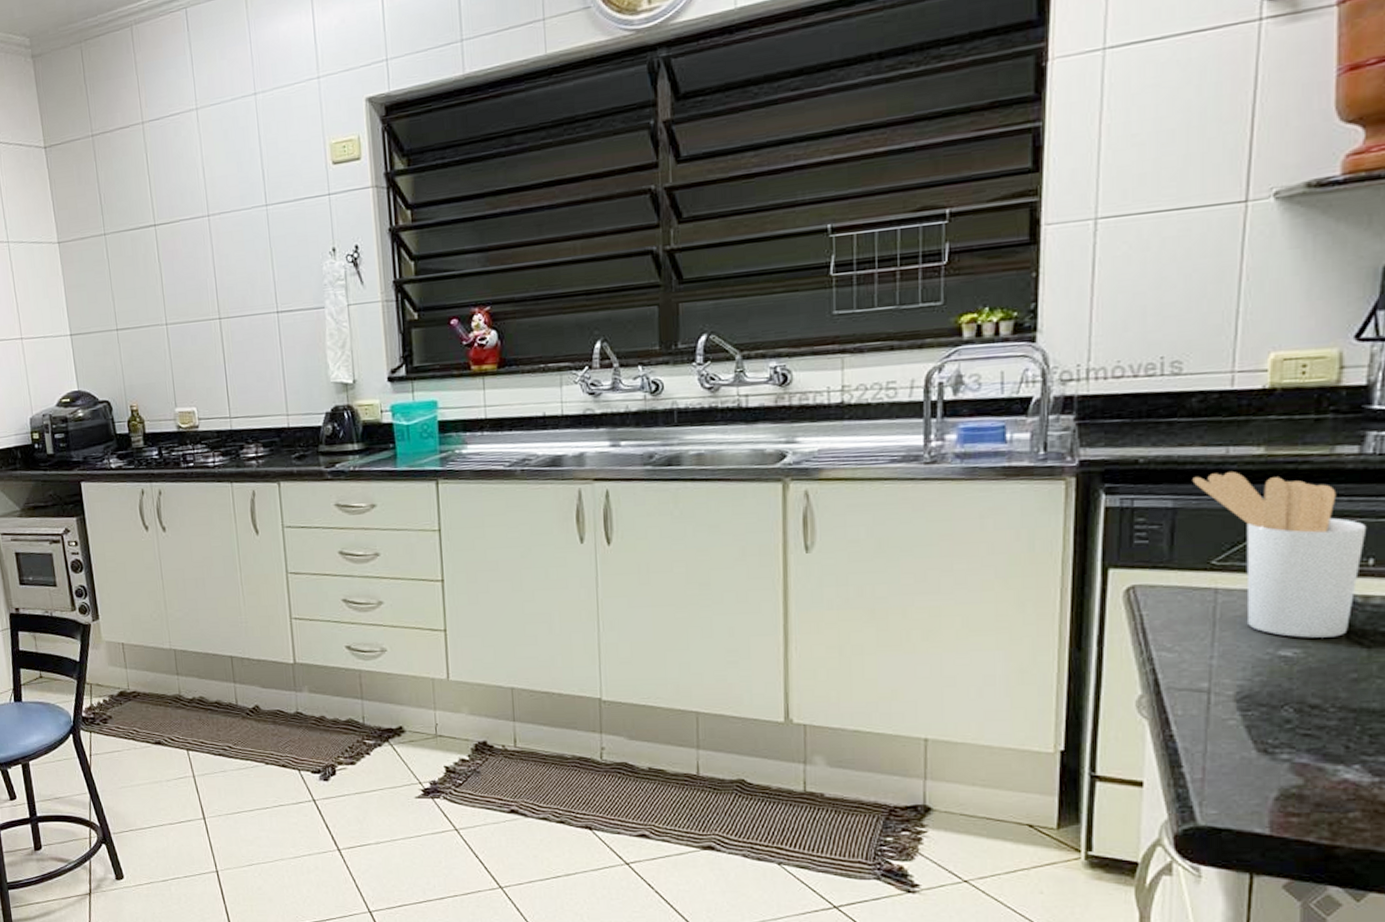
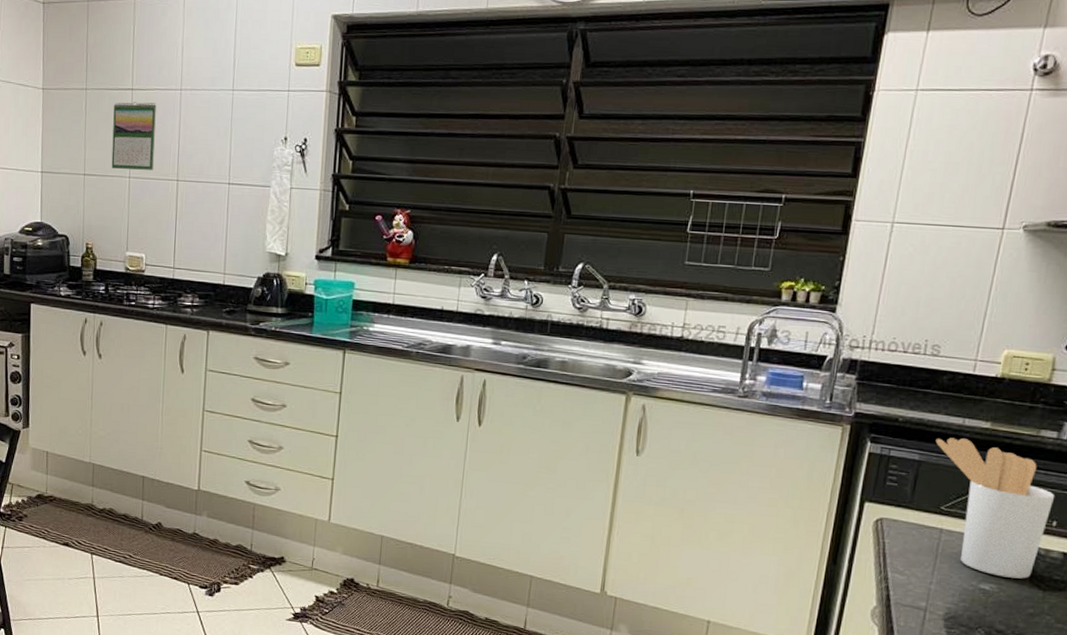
calendar: none [138,236,192,317] -> present [111,102,156,170]

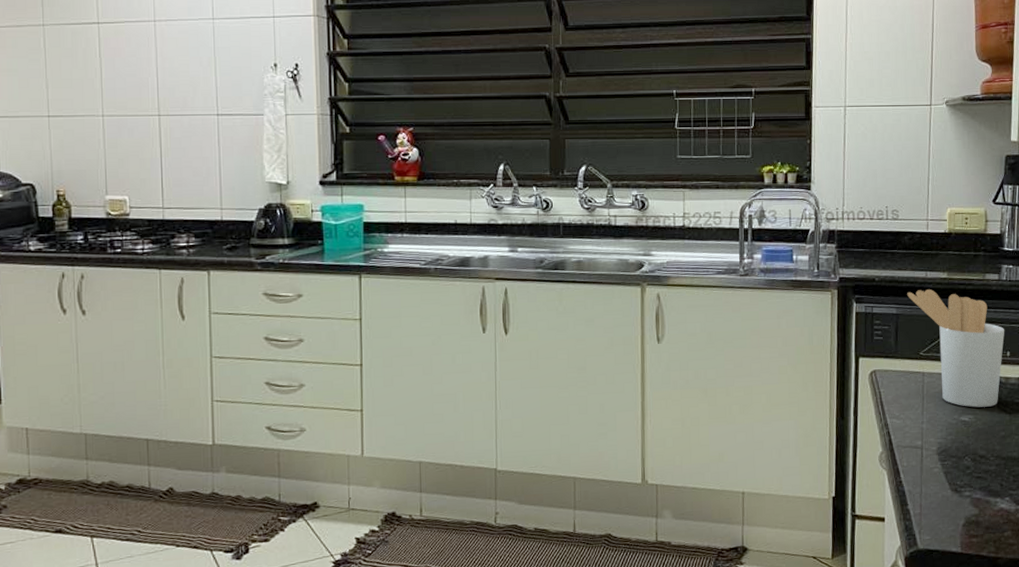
calendar: present [111,102,156,170] -> none [78,36,131,107]

